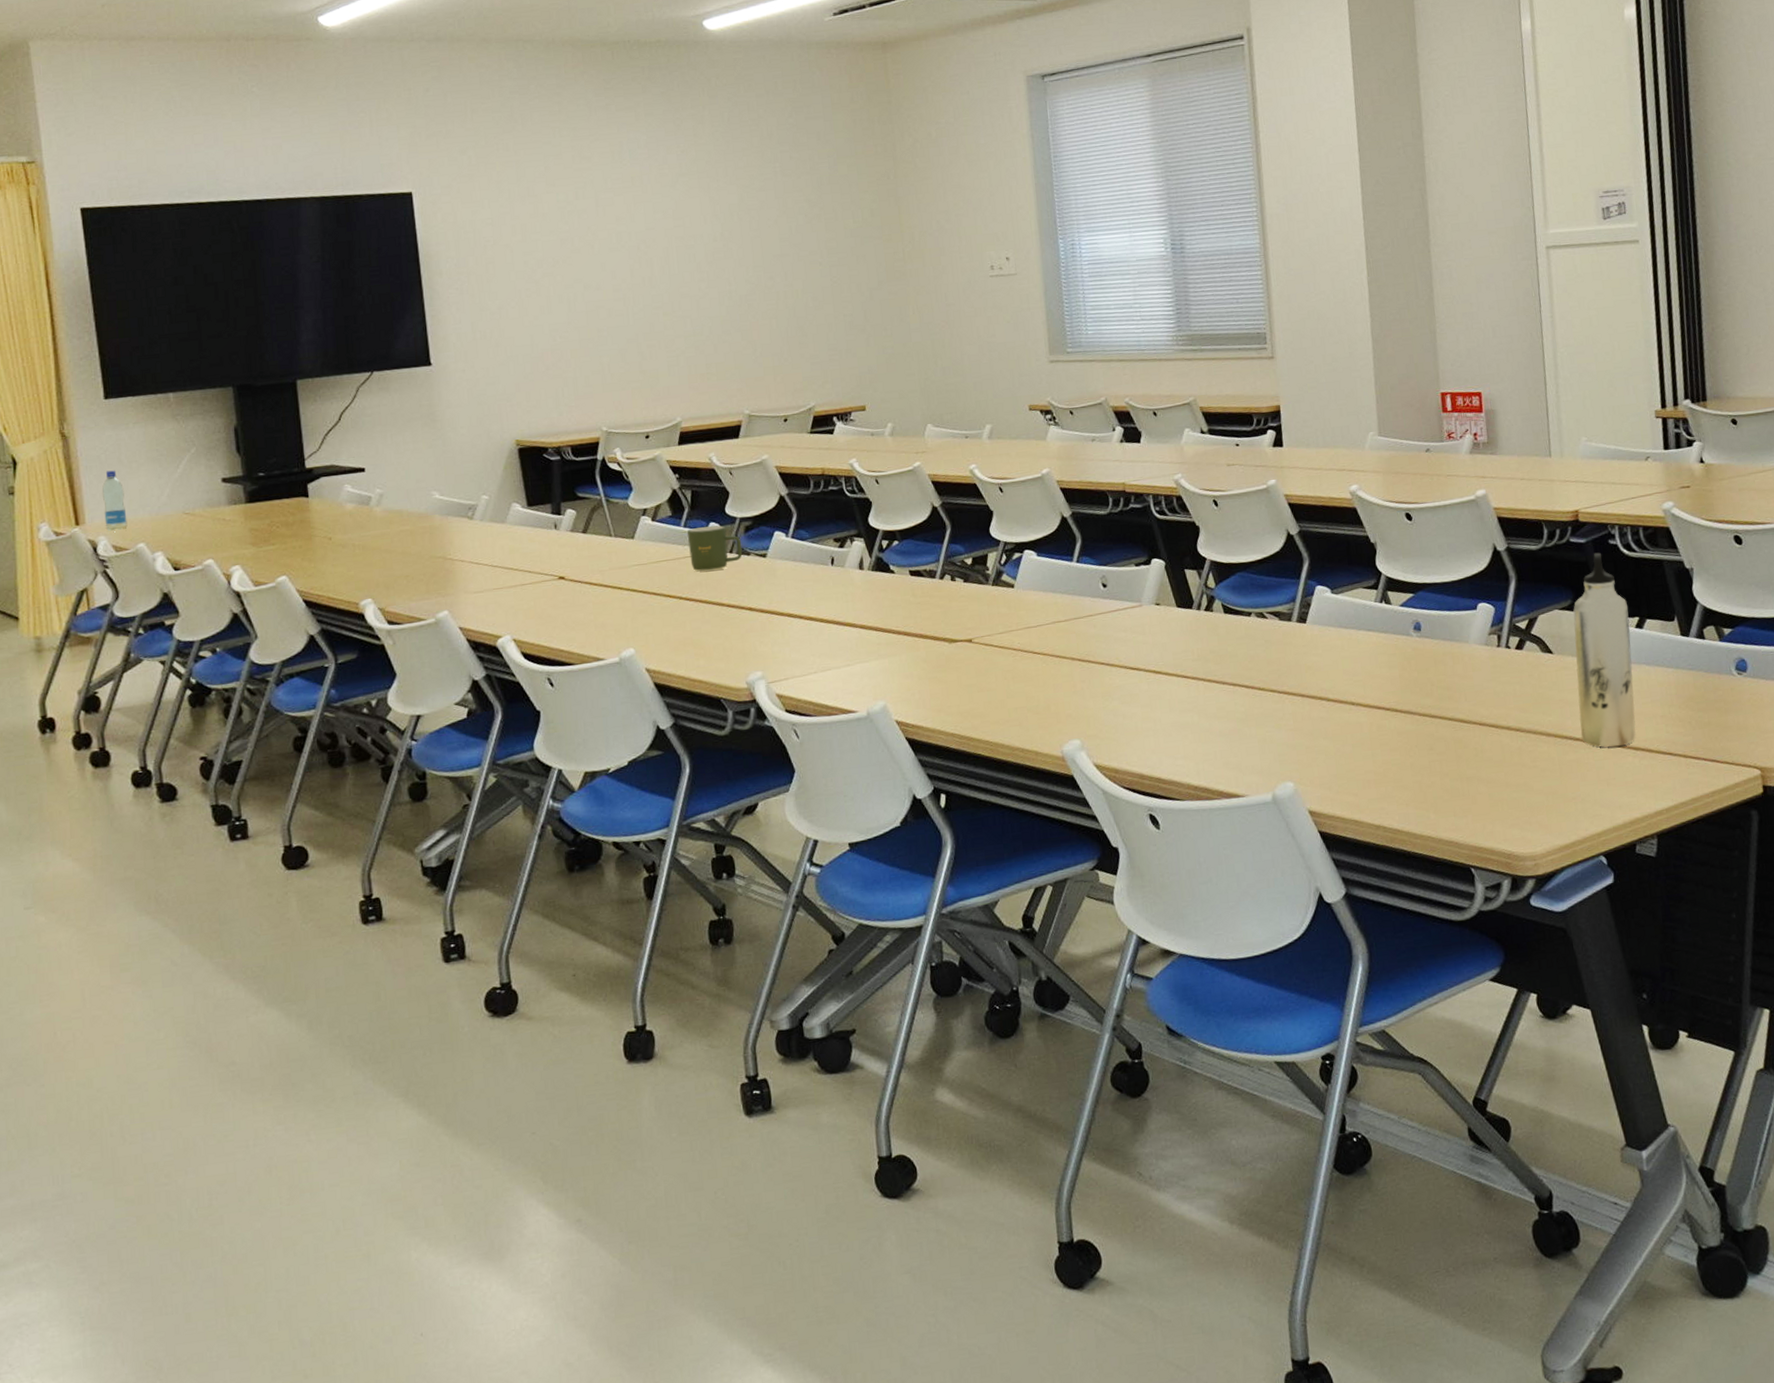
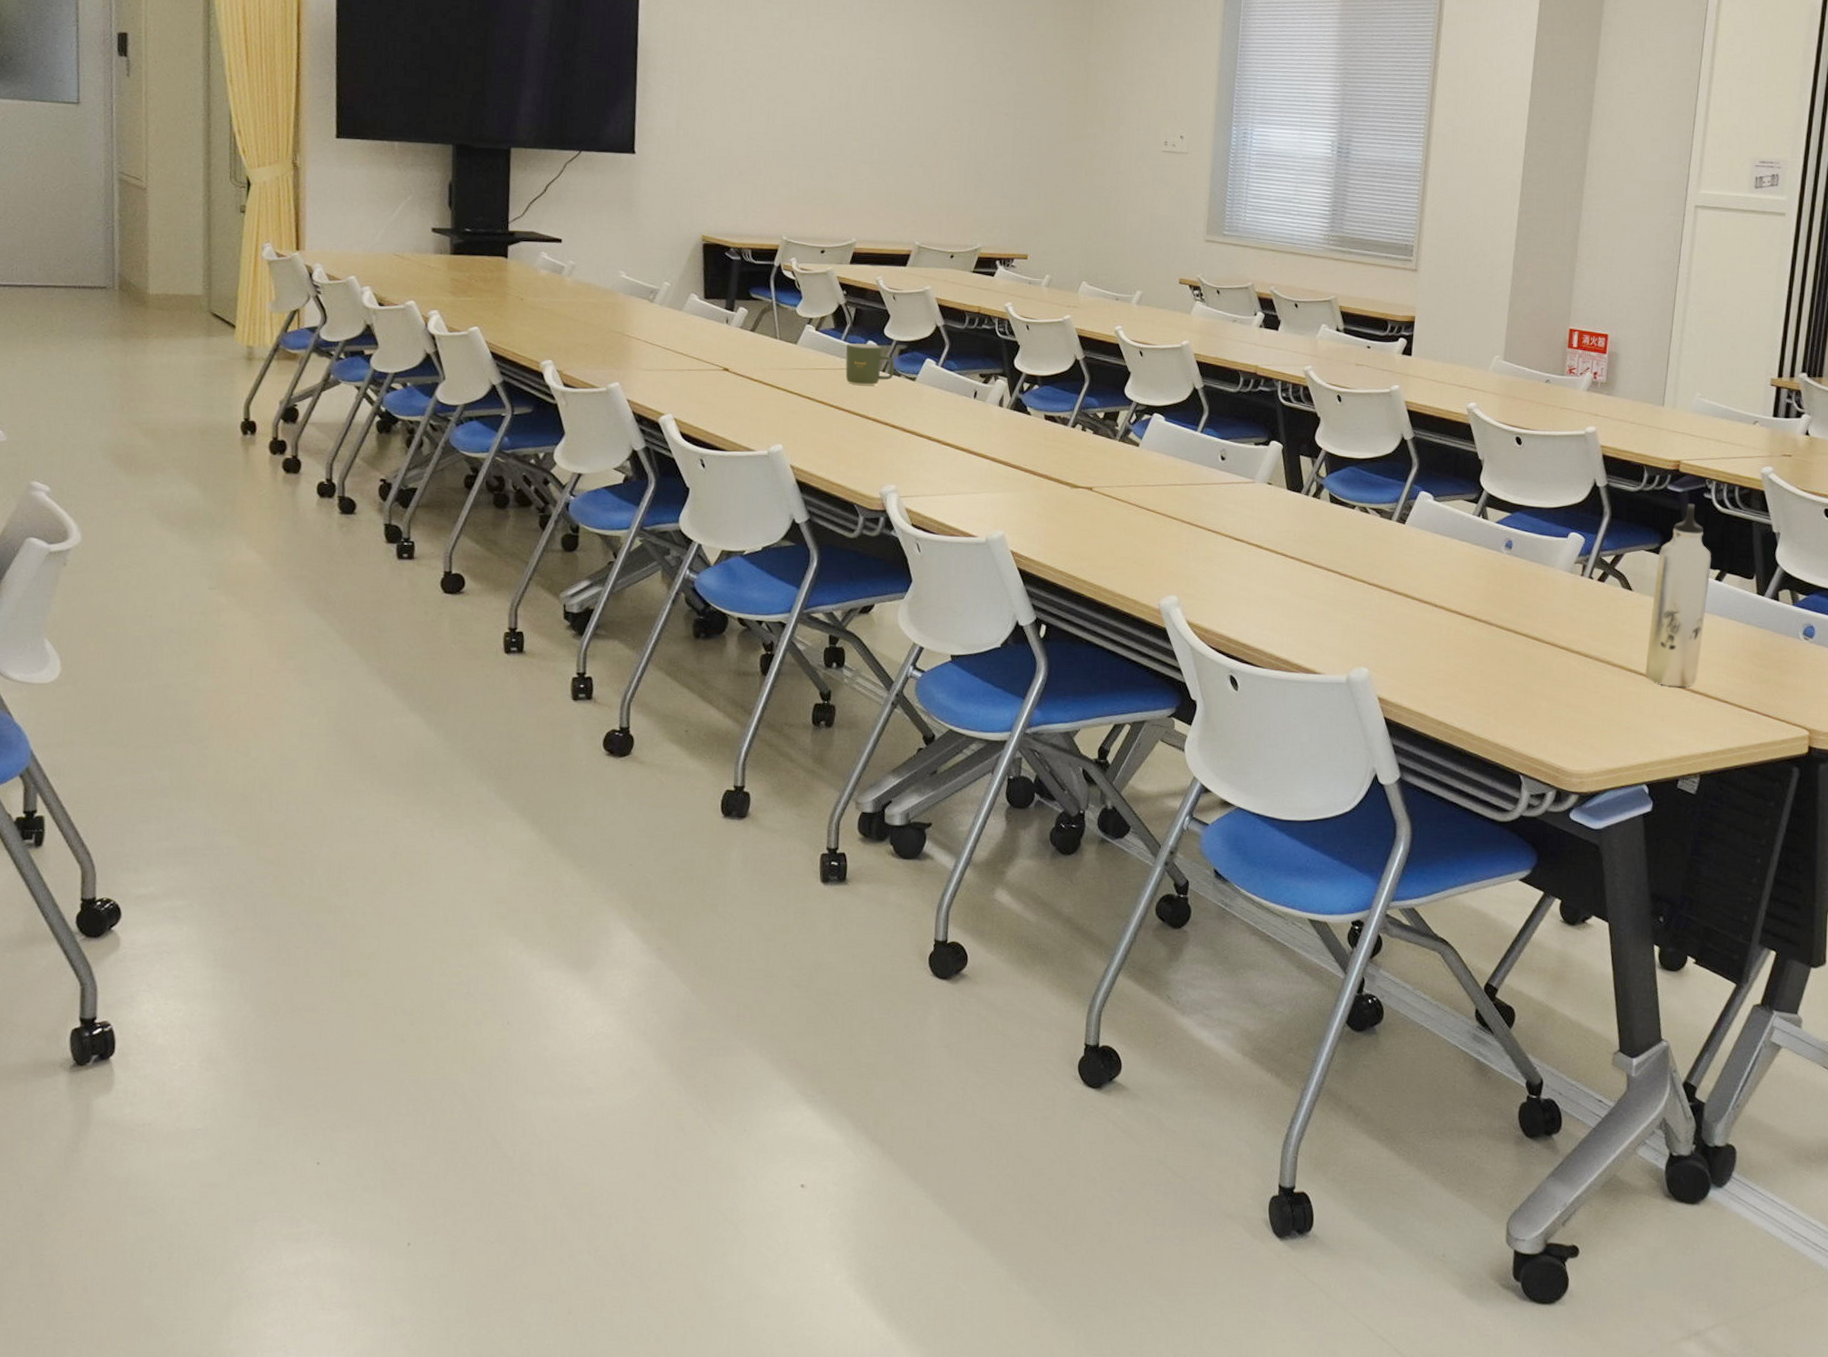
bottle: present [102,470,128,533] -> none [322,204,343,263]

